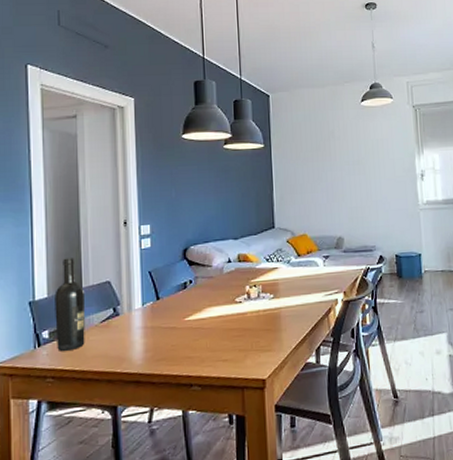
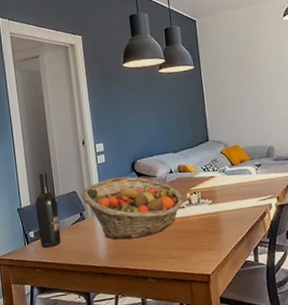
fruit basket: none [117,264,241,341] -> present [82,176,184,240]

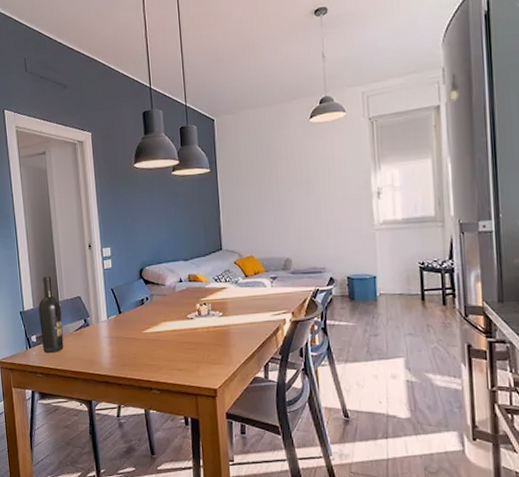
fruit basket: present [82,176,184,240] -> none [86,283,193,349]

